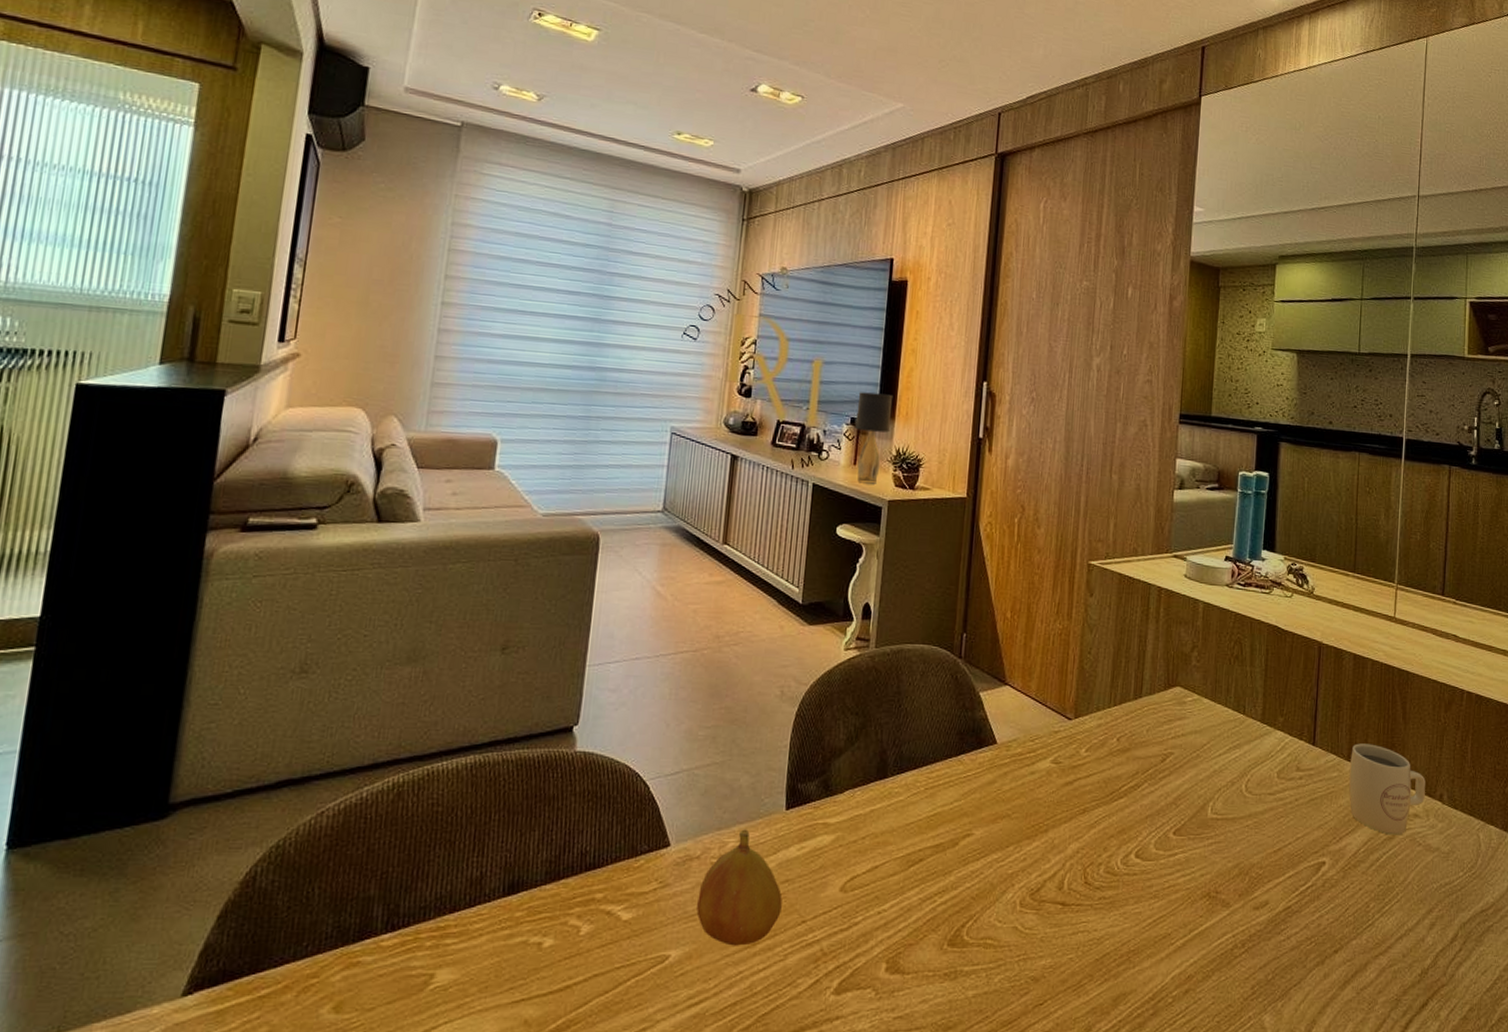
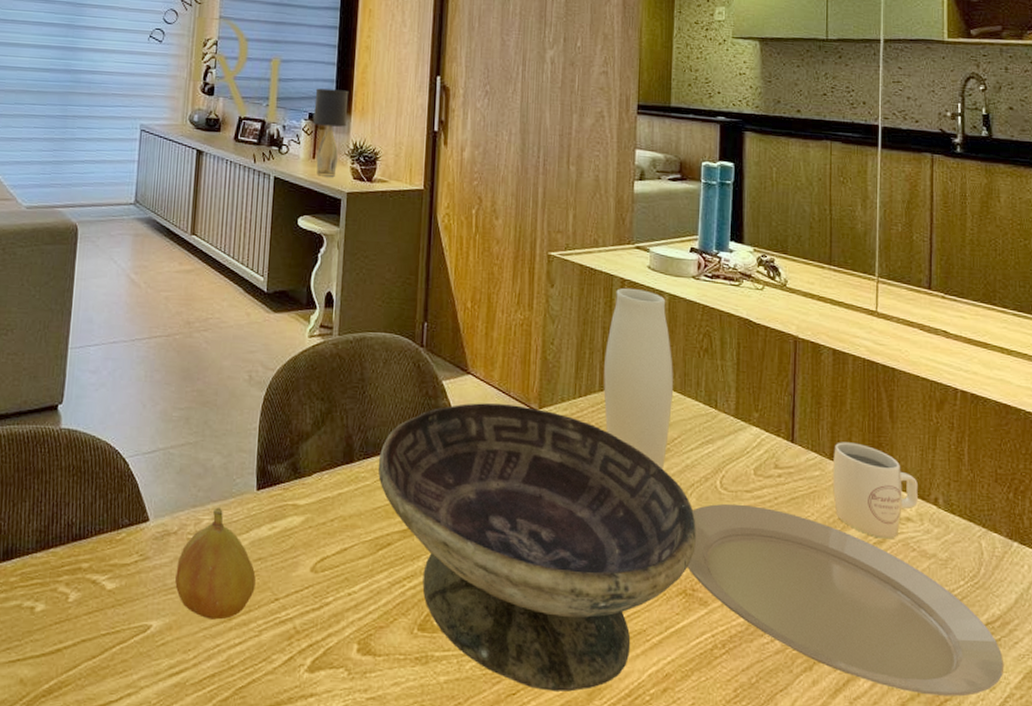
decorative bowl: none [912,714,1222,999] -> present [378,403,696,692]
vase: none [1138,596,1205,775] -> present [603,287,674,470]
plate: none [1212,806,1495,982] -> present [687,503,1004,697]

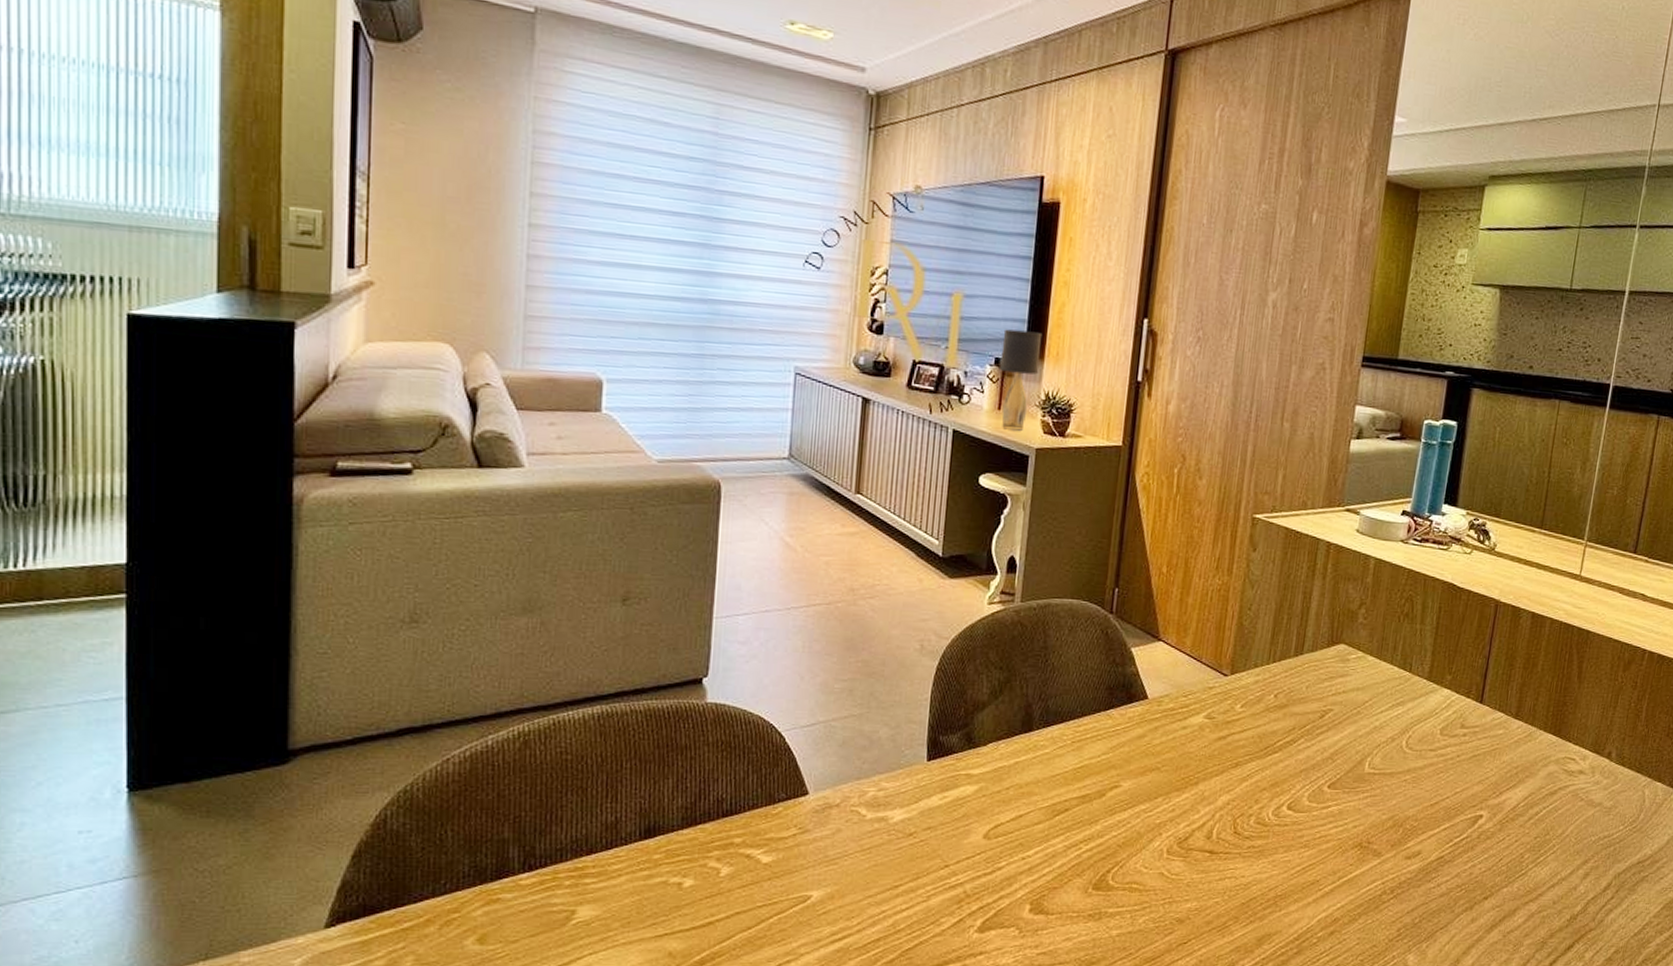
fruit: present [175,507,256,620] -> none [837,779,925,888]
decorative bowl: present [378,403,696,692] -> none [1058,670,1378,939]
vase: present [603,287,674,470] -> none [1297,551,1372,731]
plate: present [687,503,1004,697] -> none [1365,762,1648,926]
mug: present [832,442,918,539] -> none [1513,702,1595,791]

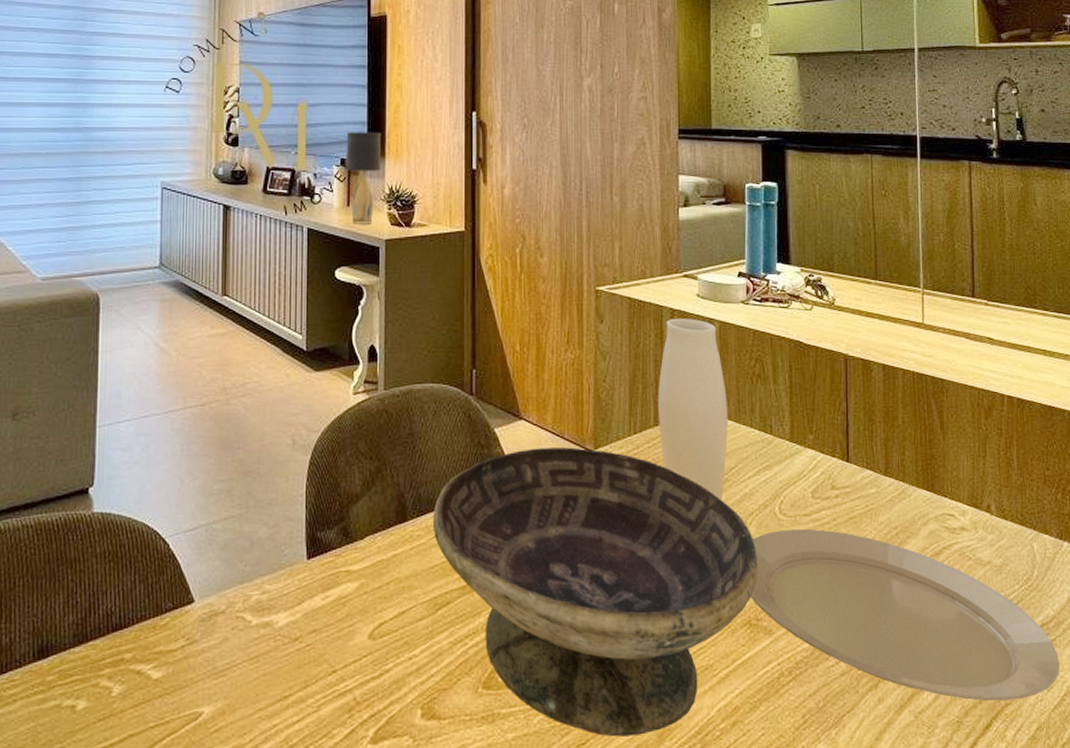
decorative bowl: none [1058,670,1378,939] -> present [434,447,758,737]
vase: none [1297,551,1372,731] -> present [658,318,729,500]
plate: none [1365,762,1648,926] -> present [750,528,1060,702]

